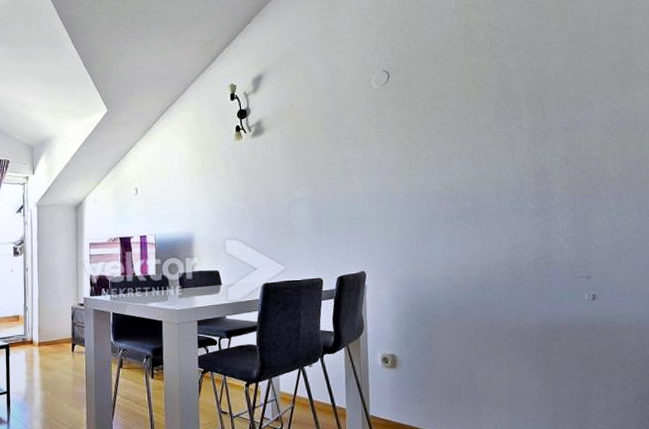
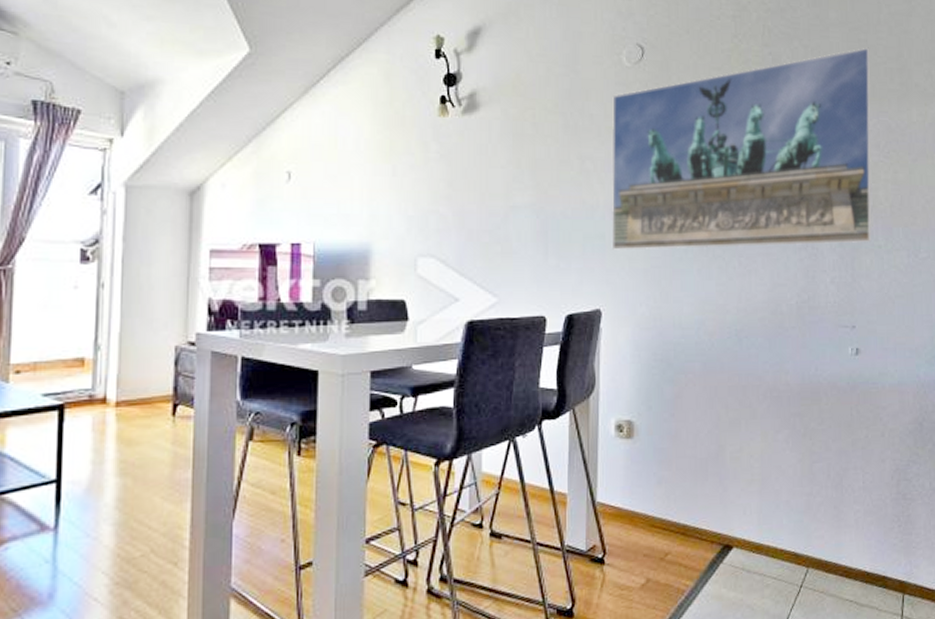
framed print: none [365,46,603,227] -> present [611,47,872,251]

